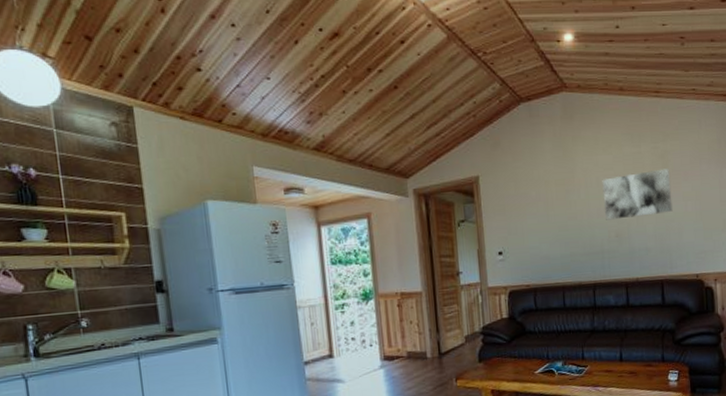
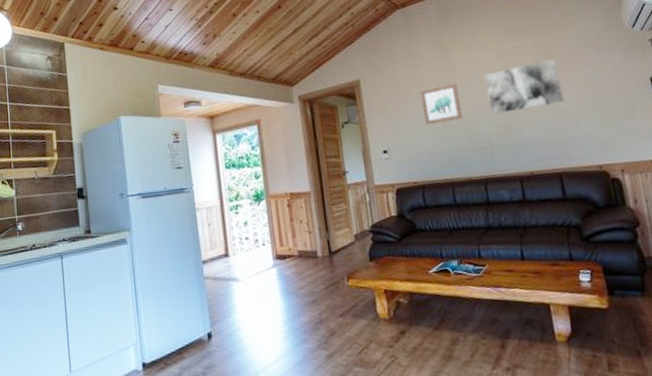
wall art: none [539,186,578,228] -> present [420,83,462,125]

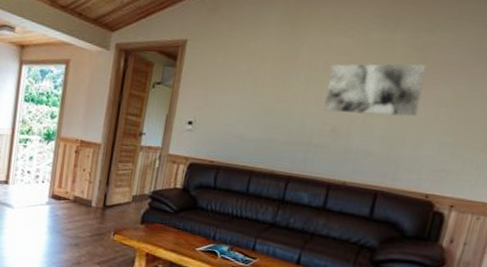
wall art: present [420,83,462,125] -> none [243,66,296,109]

